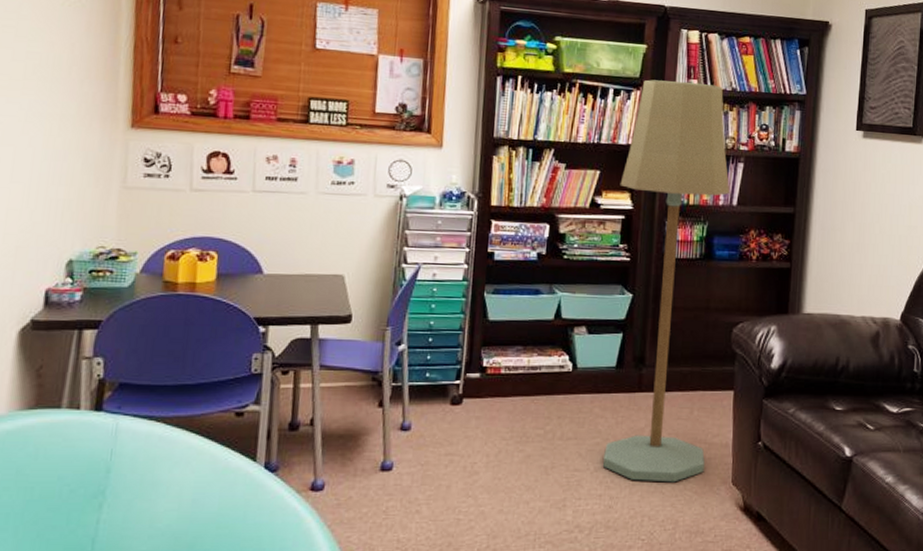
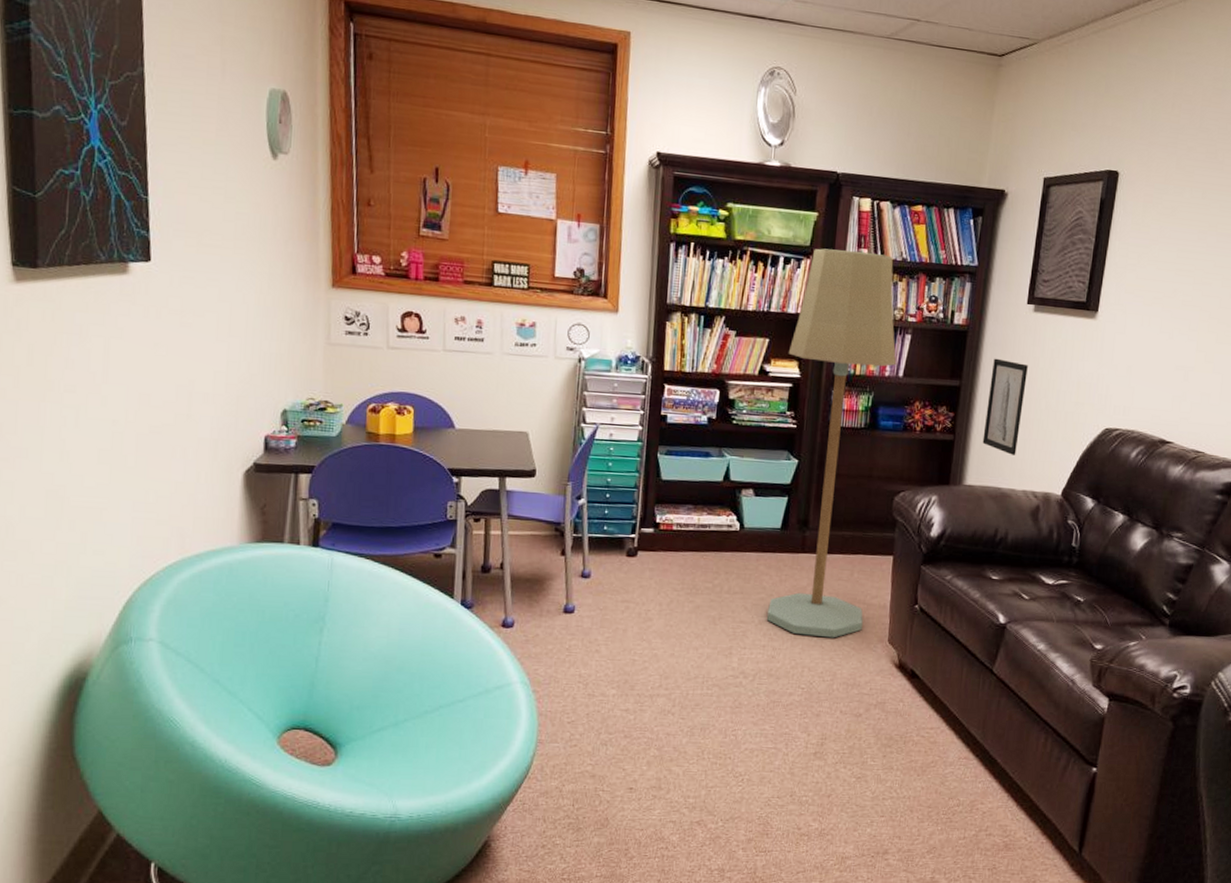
wall art: none [819,184,860,281] -> present [982,358,1028,455]

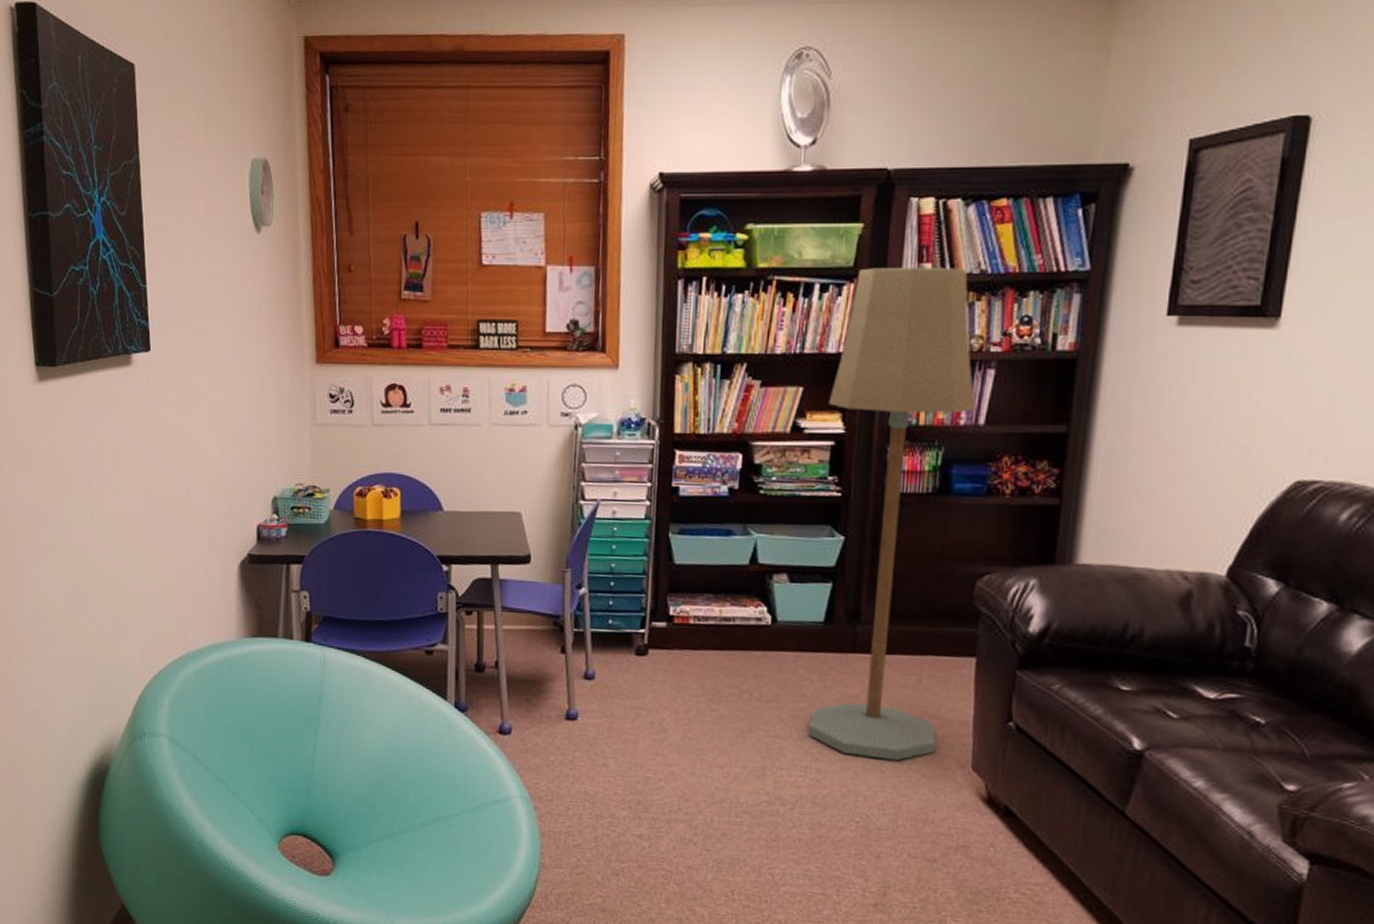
wall art: present [982,358,1028,455] -> none [1102,392,1170,523]

